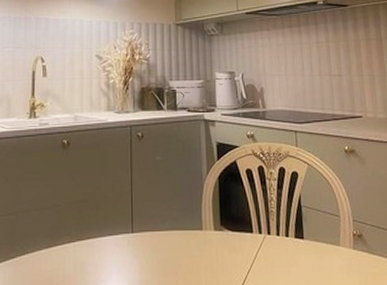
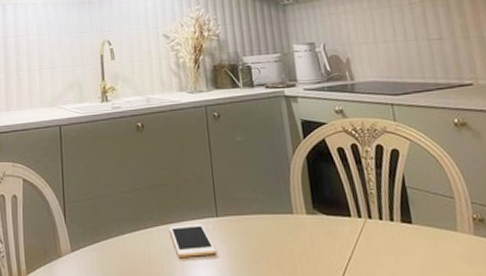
cell phone: none [85,240,130,272] -> present [169,224,217,257]

